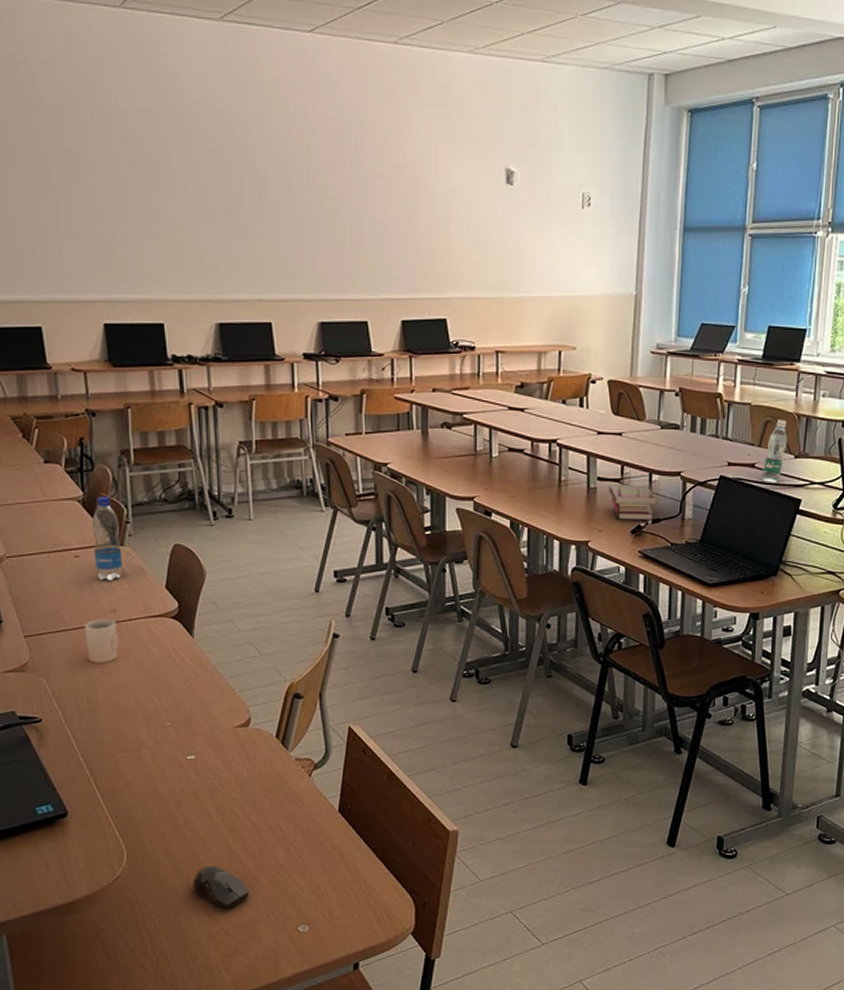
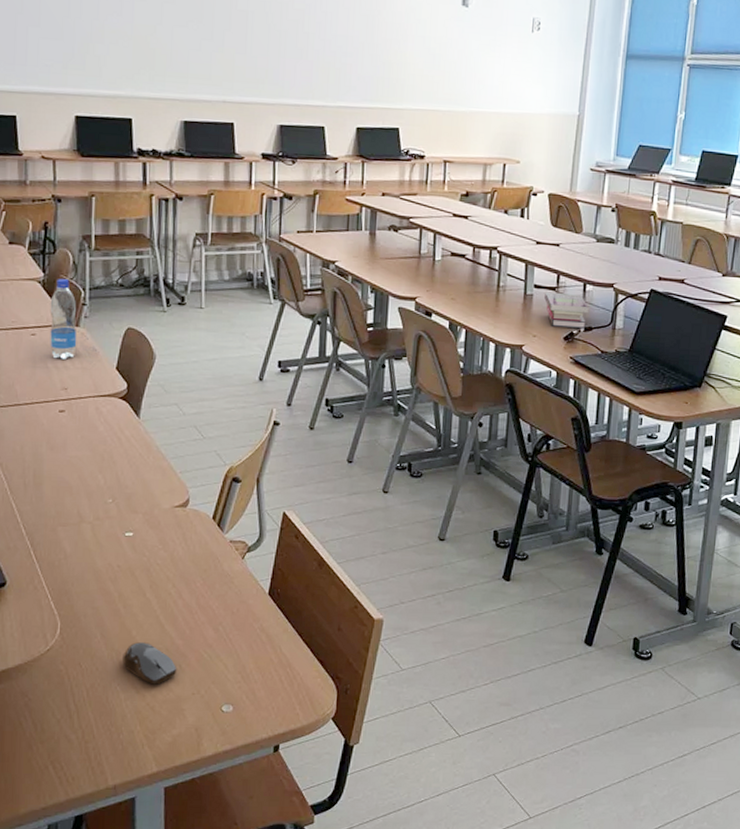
mug: present [85,619,118,663] -> none [35,396,67,438]
bottle: present [762,420,788,483] -> none [690,239,716,299]

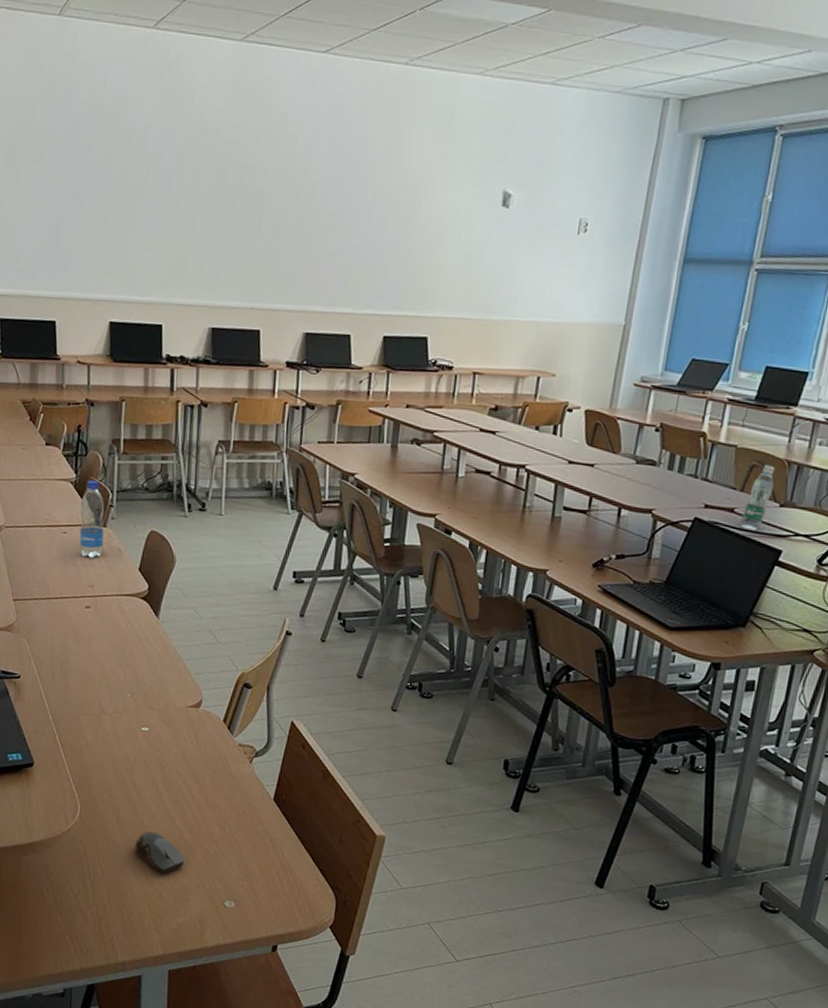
books: present [544,293,589,329] -> none [574,516,622,557]
bottle: none [690,239,716,299] -> present [740,465,775,531]

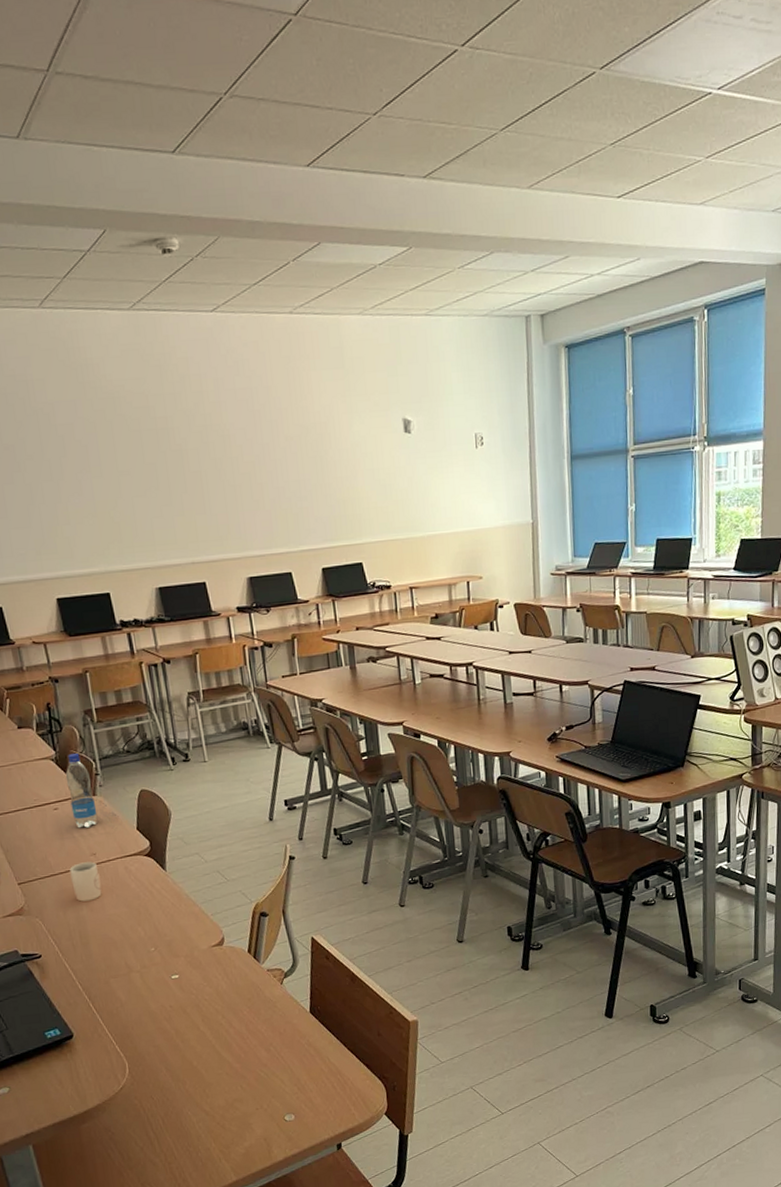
mug: none [64,591,93,633] -> present [70,862,102,902]
computer mouse: present [135,831,185,874] -> none [188,1070,239,1106]
bottle: present [740,465,775,531] -> none [662,624,683,683]

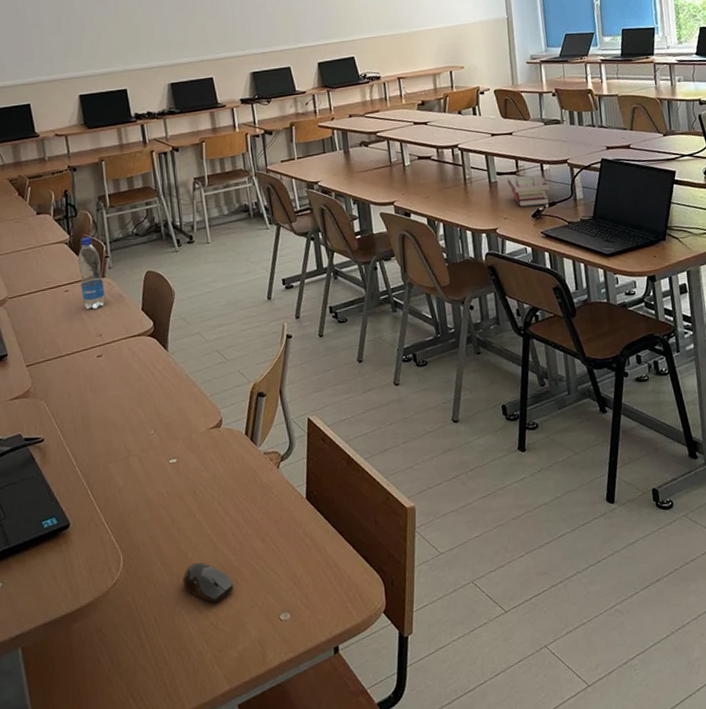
mug: present [70,862,102,902] -> none [76,343,106,384]
computer mouse: none [188,1070,239,1106] -> present [182,562,234,603]
books: none [524,696,567,730] -> present [507,174,550,207]

